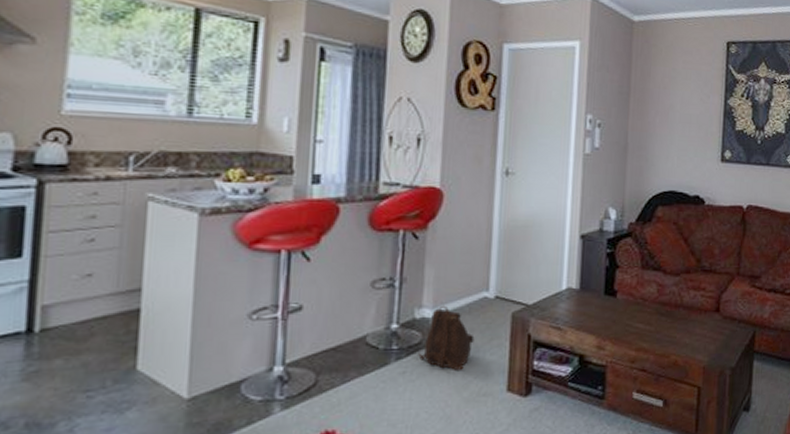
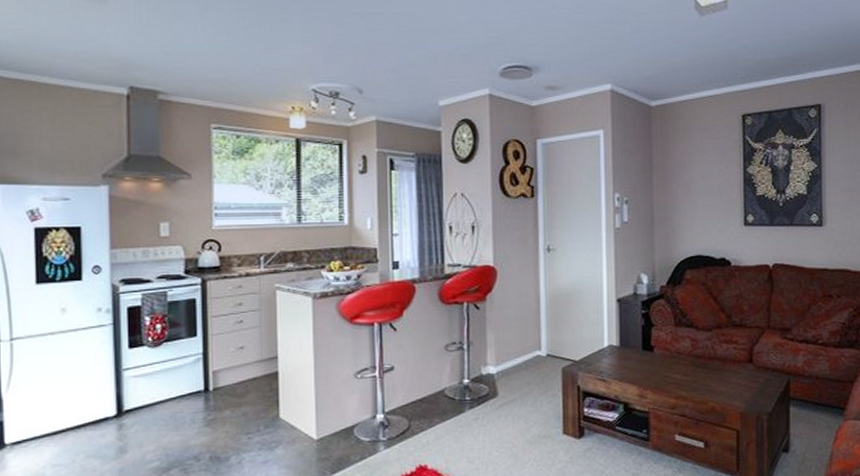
backpack: present [418,305,475,370] -> none [487,363,532,417]

